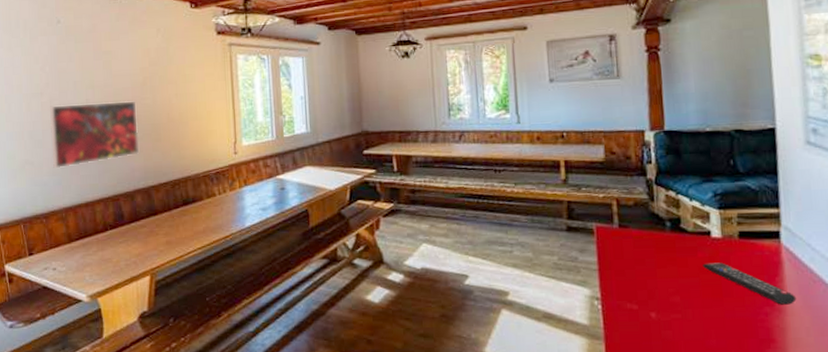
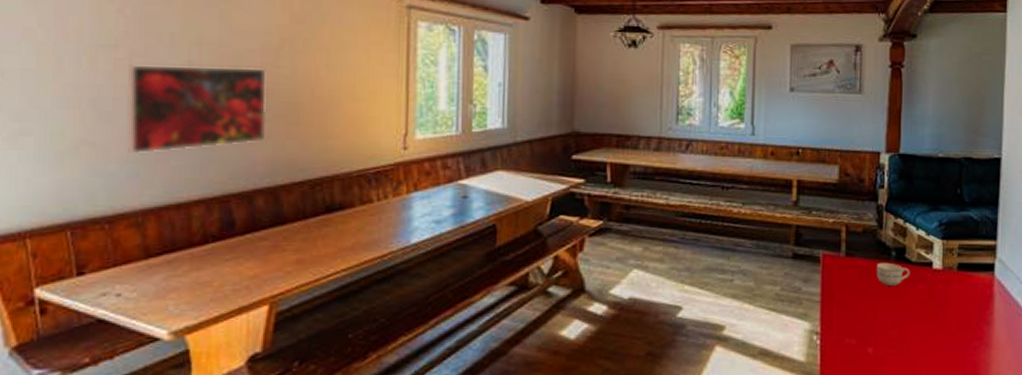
cup: none [651,232,688,255] -> present [876,262,910,287]
remote control: present [703,262,797,305] -> none [922,295,1003,339]

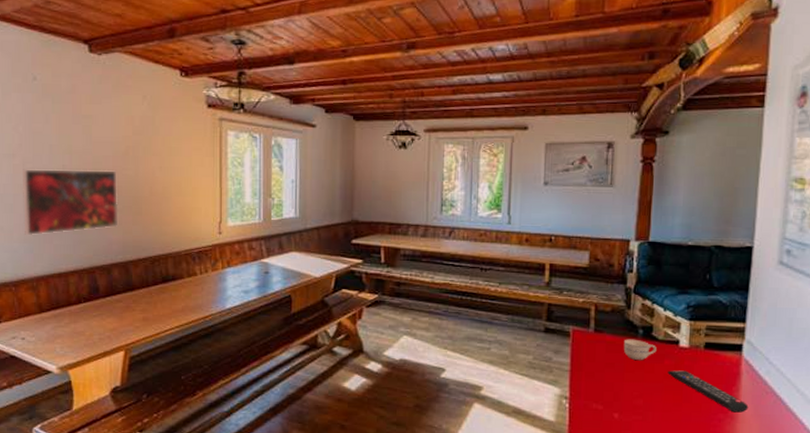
remote control: none [922,295,1003,339] -> present [668,370,749,413]

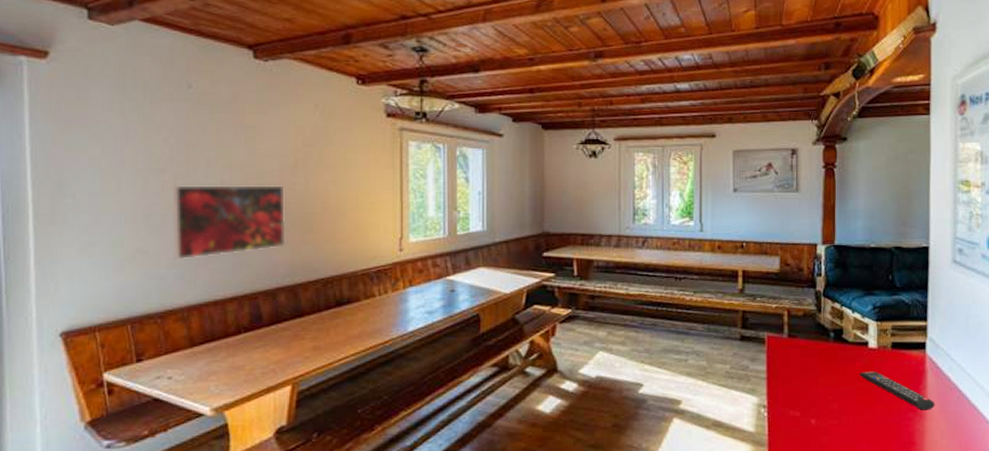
cup: present [623,339,657,361] -> none [816,342,848,364]

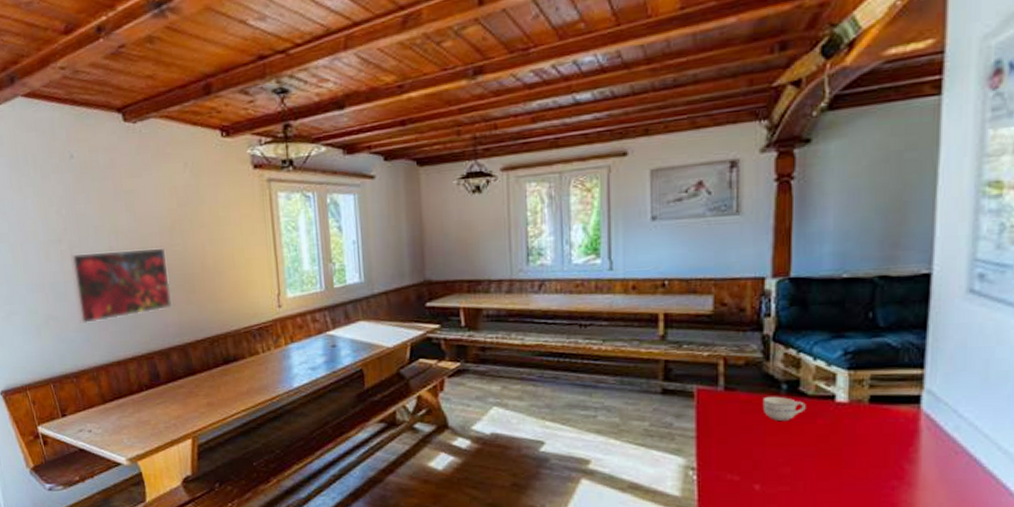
cup: none [816,342,848,364] -> present [762,396,806,422]
remote control: present [859,371,935,411] -> none [822,430,932,478]

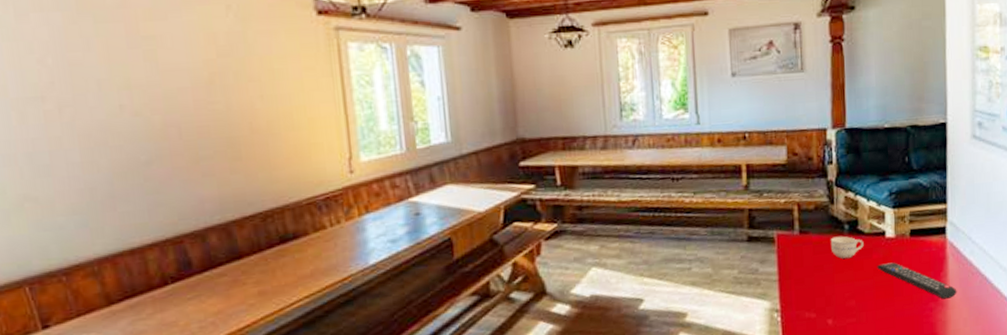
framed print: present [70,247,172,324] -> none [59,106,209,205]
remote control: none [822,430,932,478] -> present [877,262,957,299]

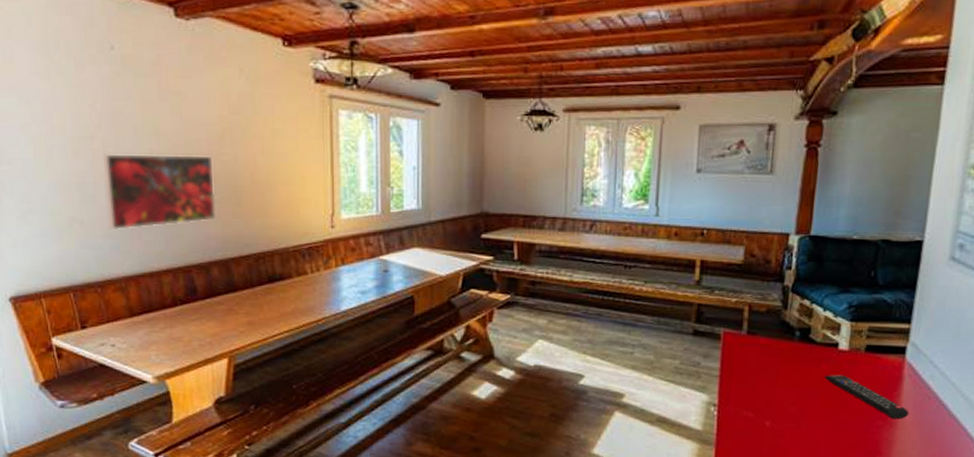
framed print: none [59,106,209,205] -> present [103,154,216,231]
cup: present [830,236,864,259] -> none [778,341,814,365]

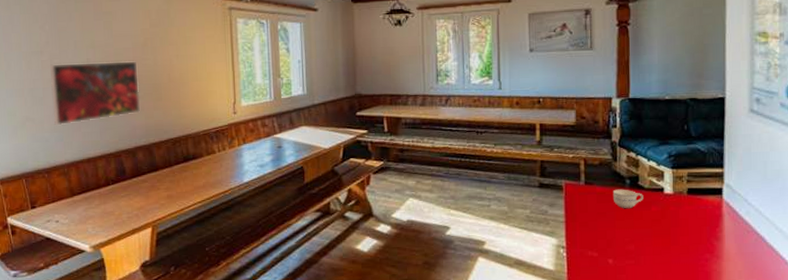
cup: none [778,341,814,365] -> present [612,189,643,209]
remote control: present [825,375,910,419] -> none [655,215,732,252]

